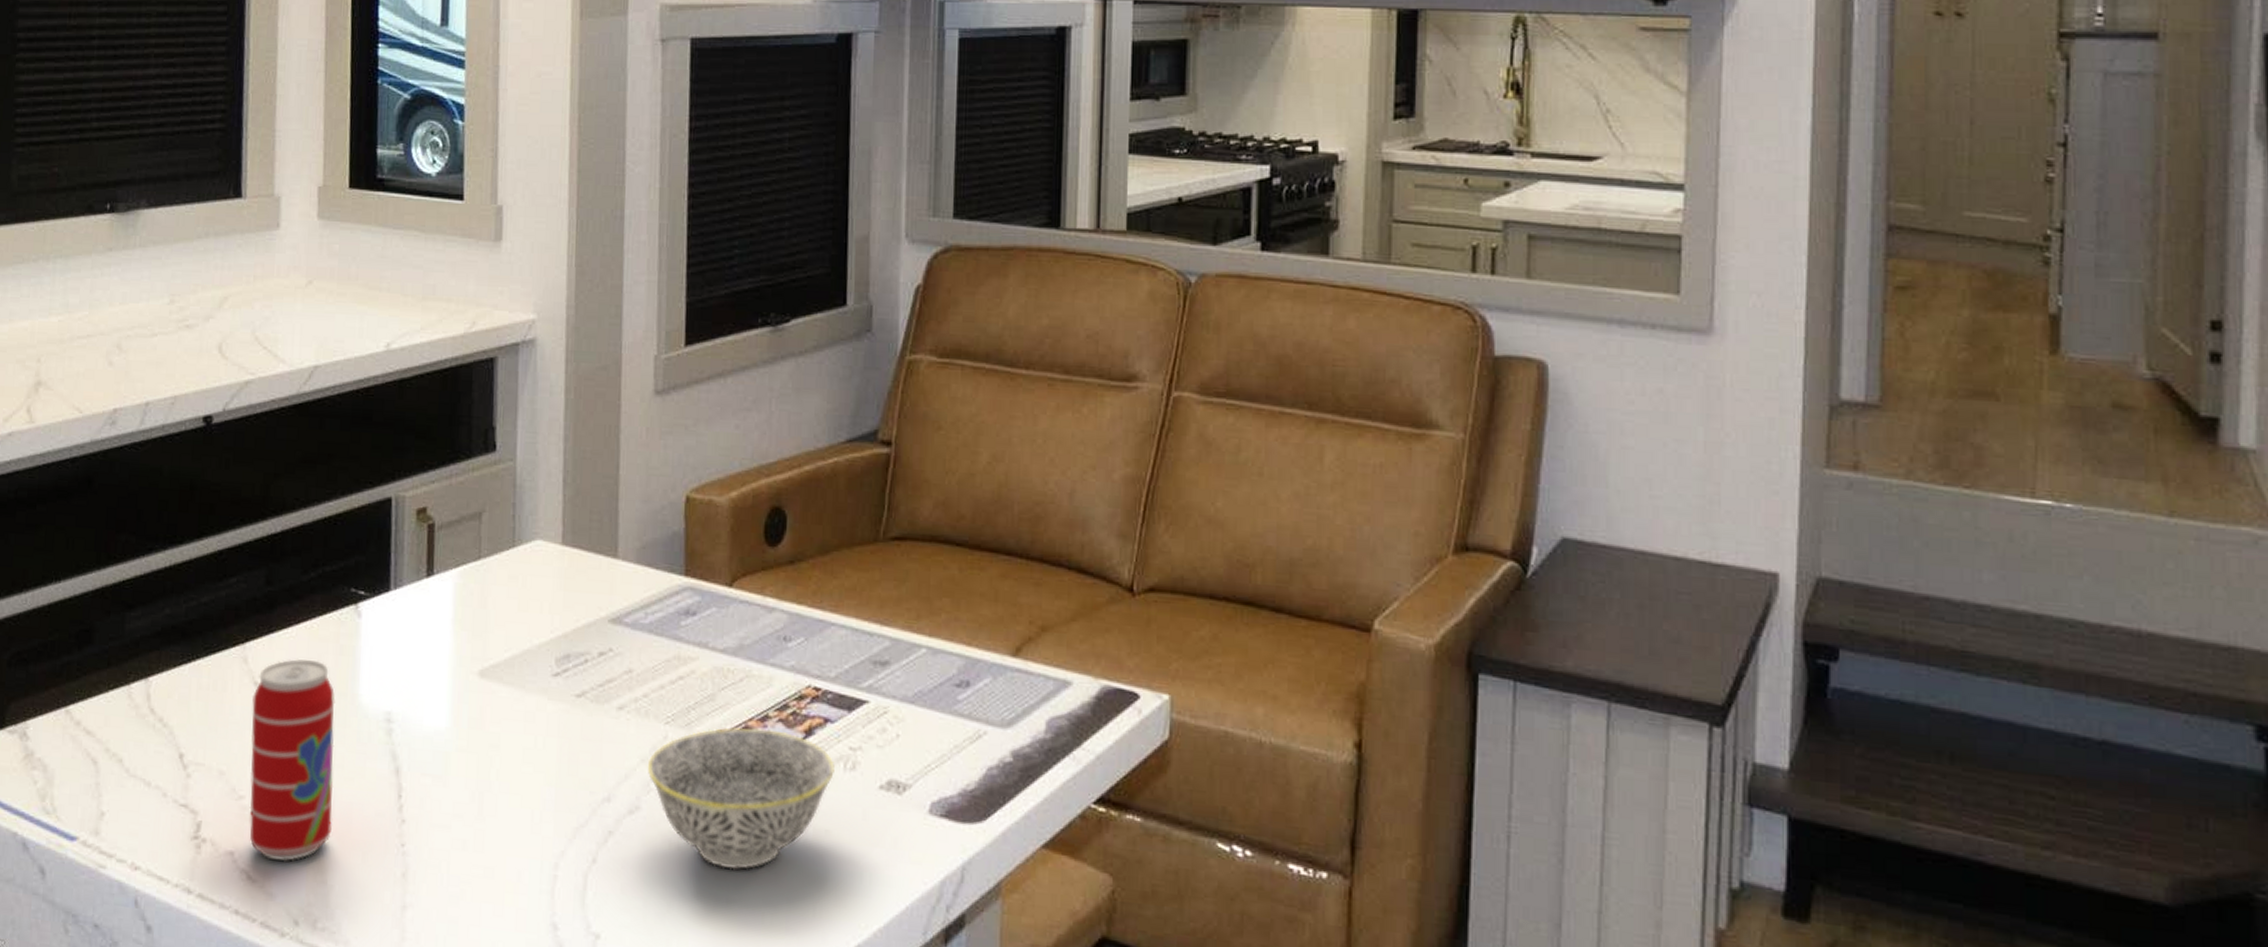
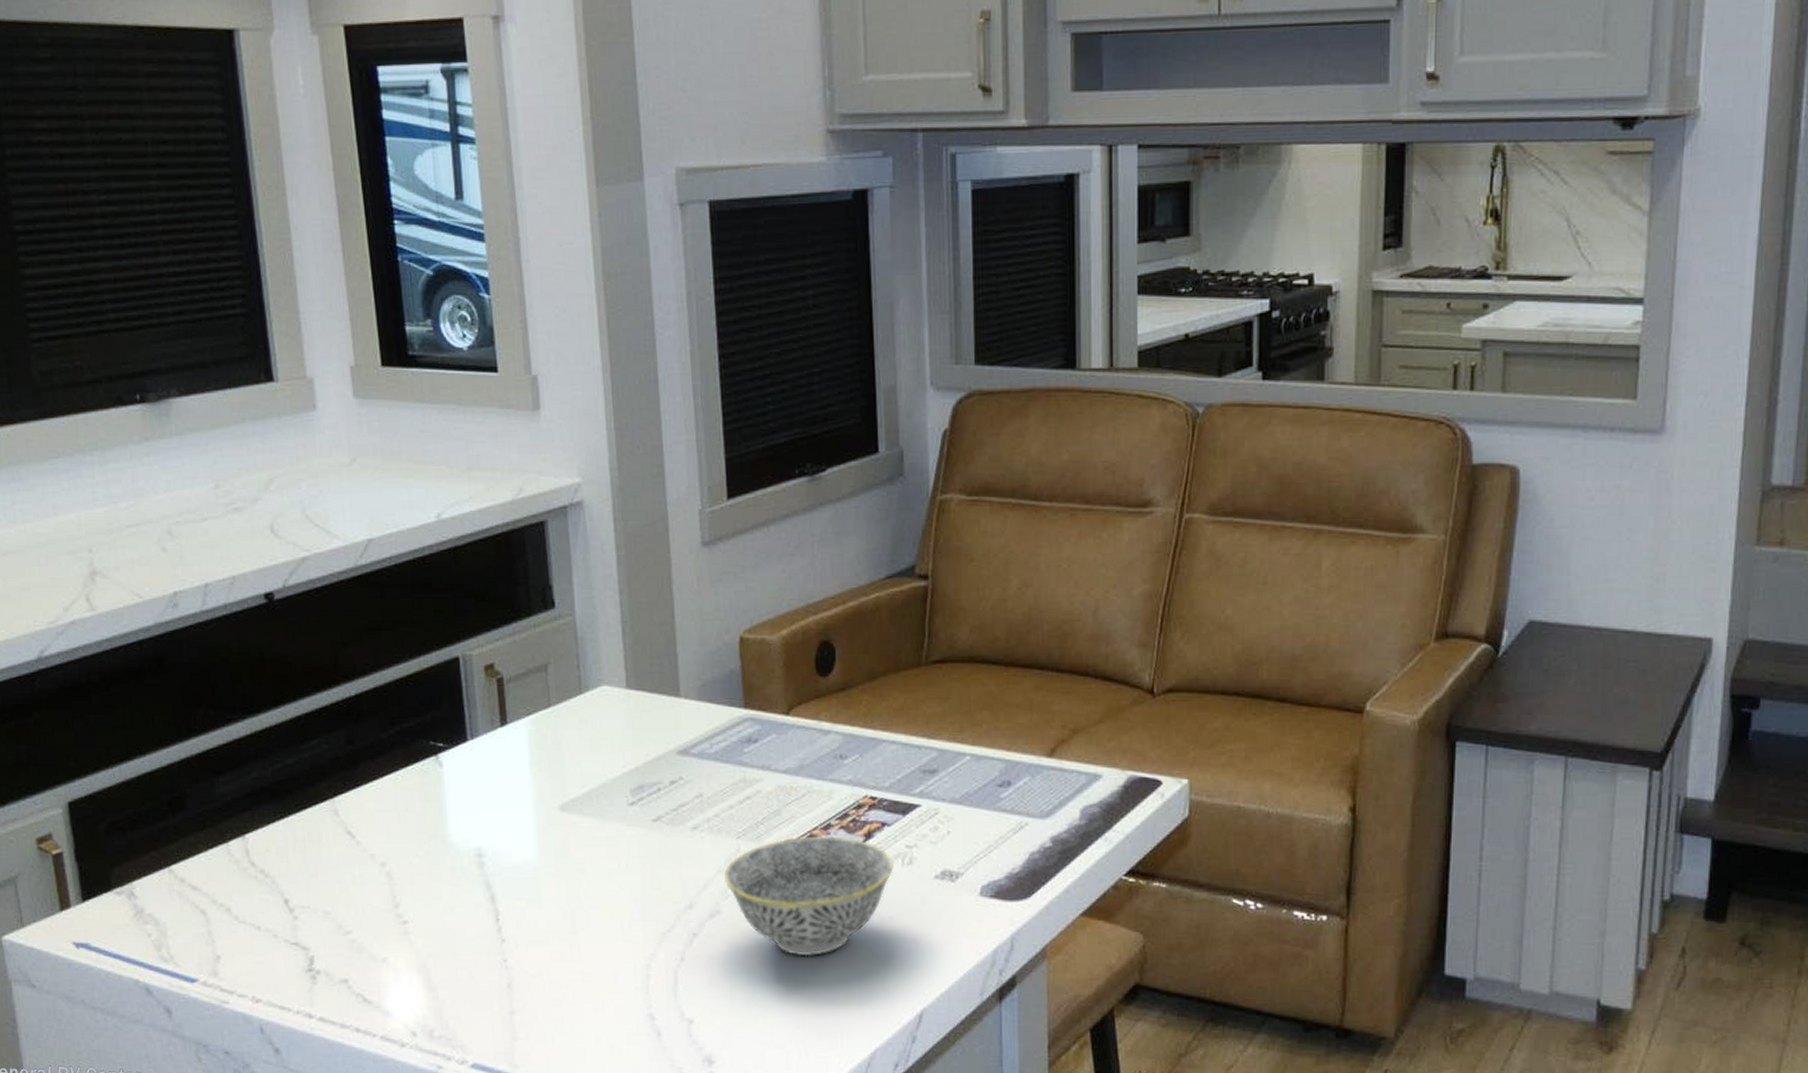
beverage can: present [249,659,335,862] -> none [347,808,437,984]

